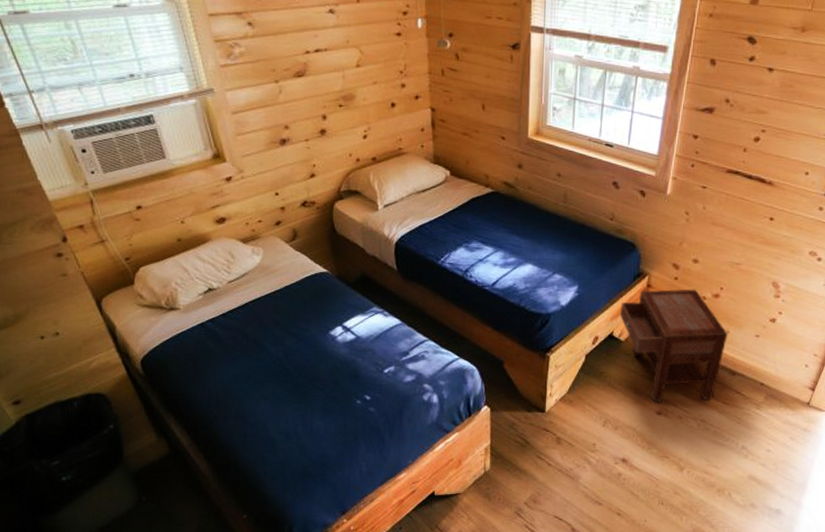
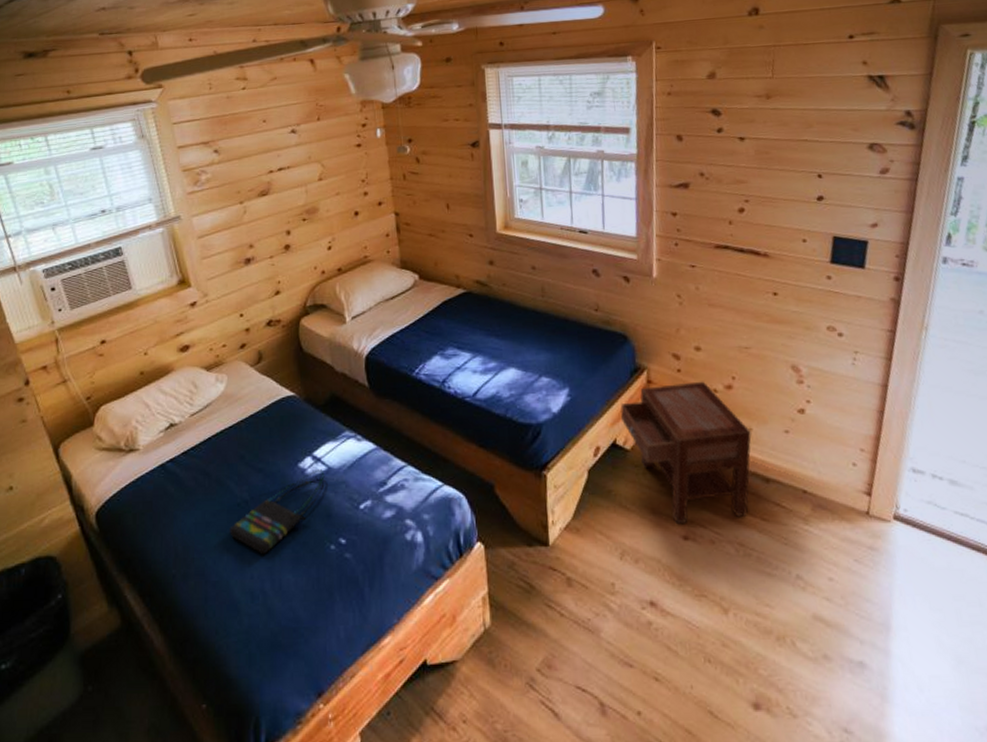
tote bag: none [266,337,355,403] -> present [229,469,326,554]

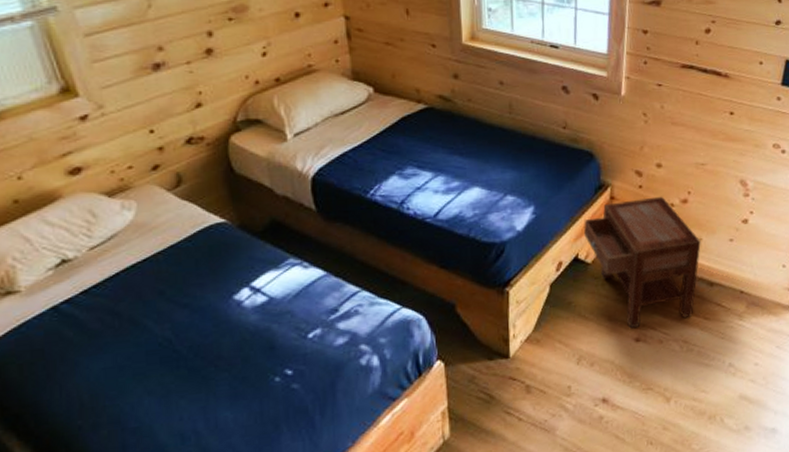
tote bag: present [229,469,326,554] -> none [150,300,268,393]

